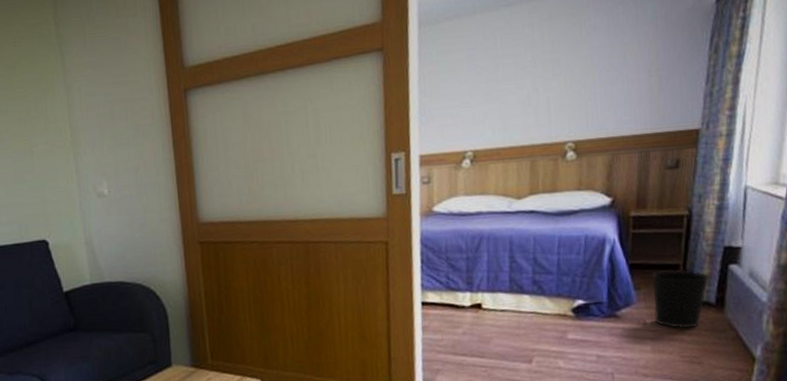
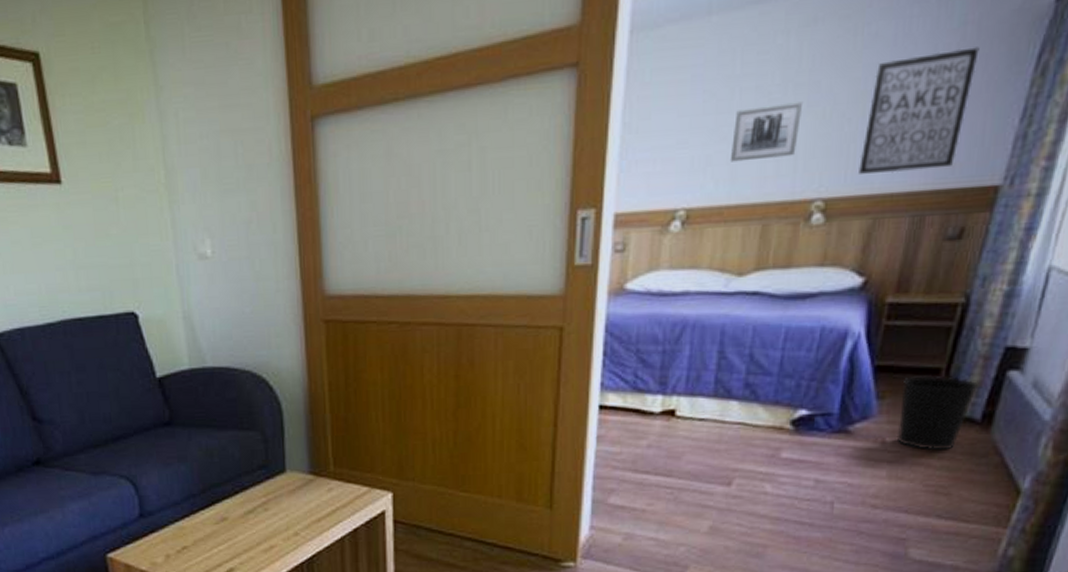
wall art: none [501,73,550,116] -> present [729,101,804,162]
wall art: none [595,34,669,123] -> present [859,47,980,174]

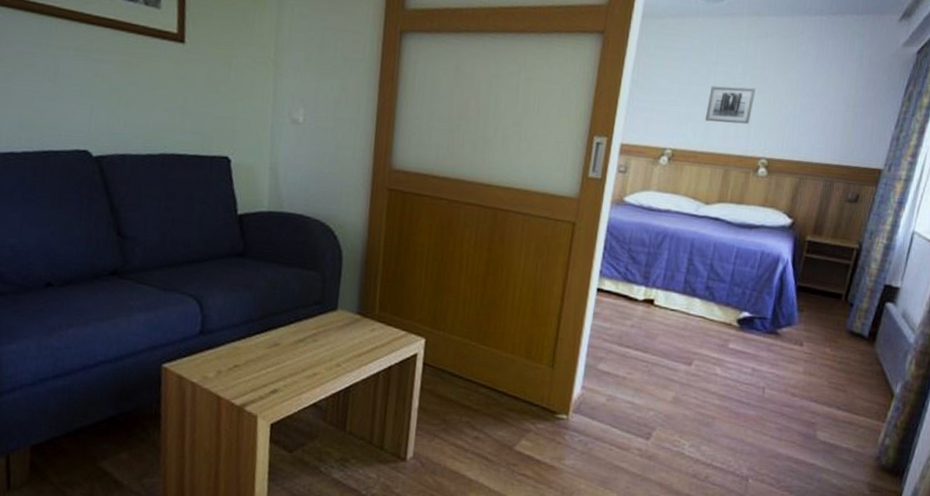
wall art: present [859,47,980,174] -> none [791,71,870,151]
wastebasket: present [896,375,979,451] -> none [810,297,867,357]

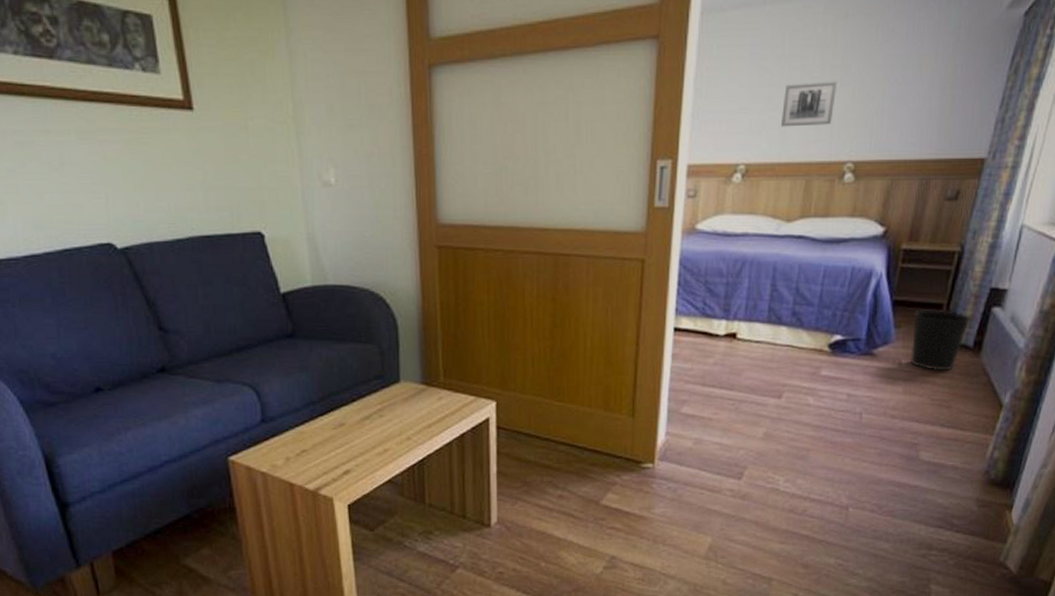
wastebasket: none [810,297,867,357] -> present [910,309,972,371]

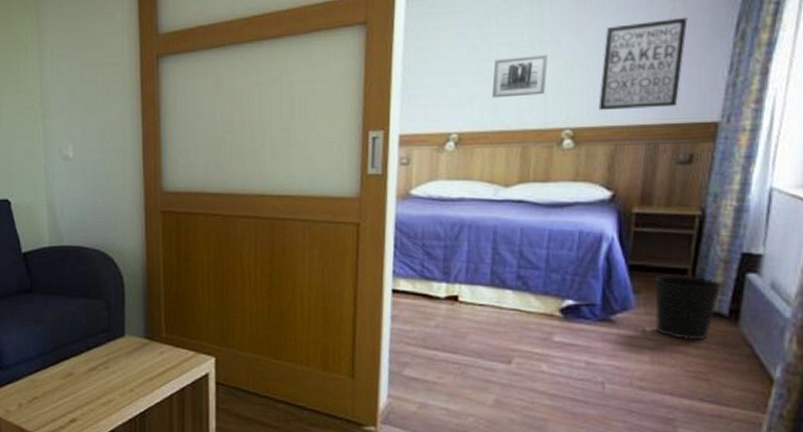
wall art: none [880,47,970,144] -> present [598,17,688,110]

